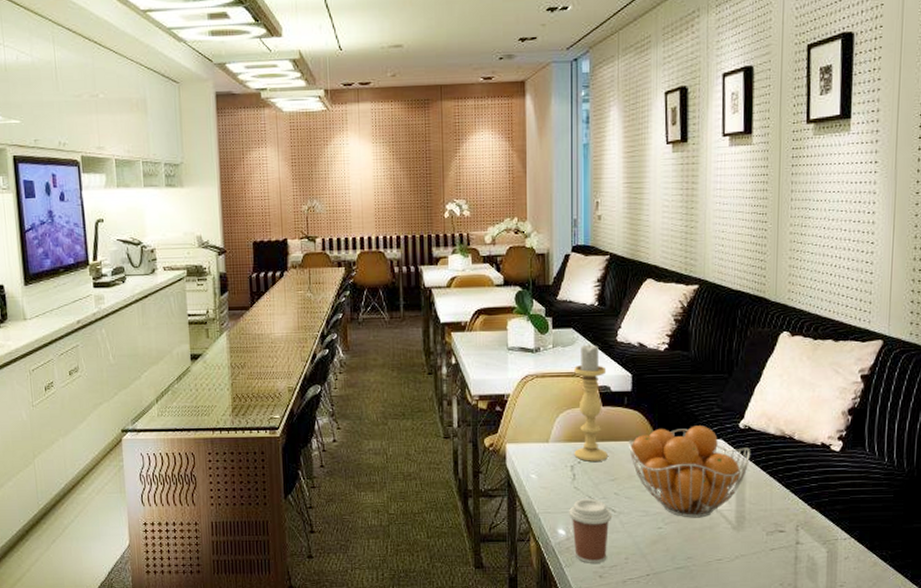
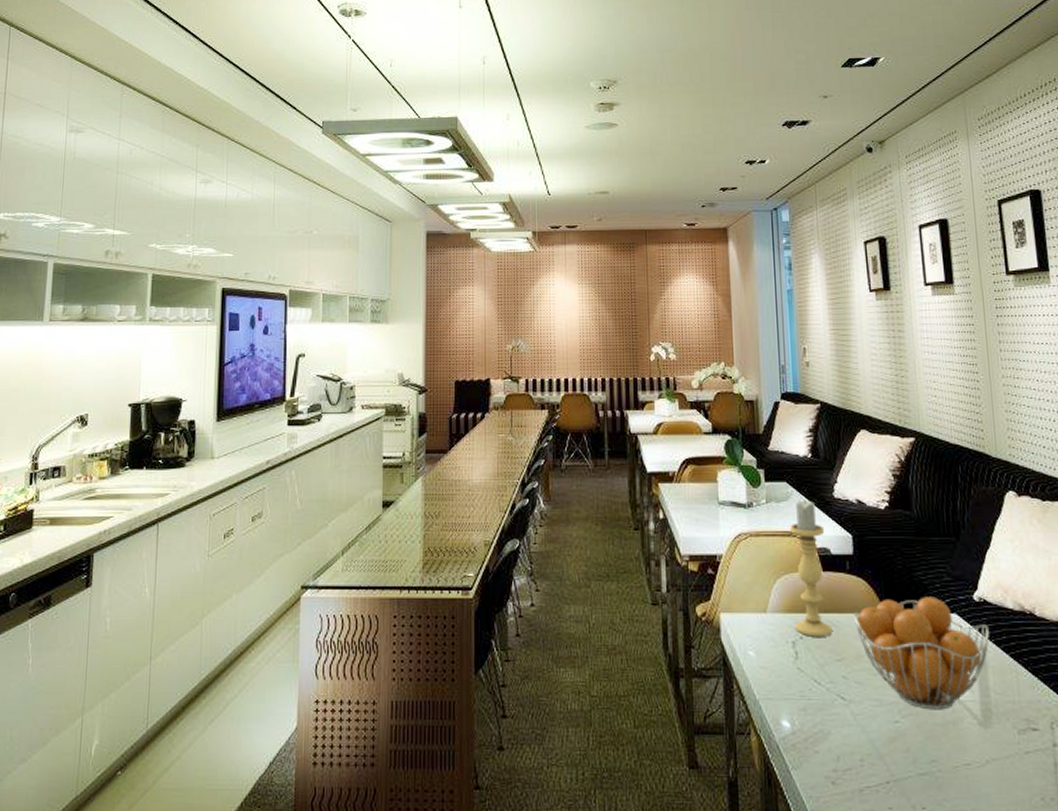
coffee cup: present [569,499,613,563] -> none [793,683,843,765]

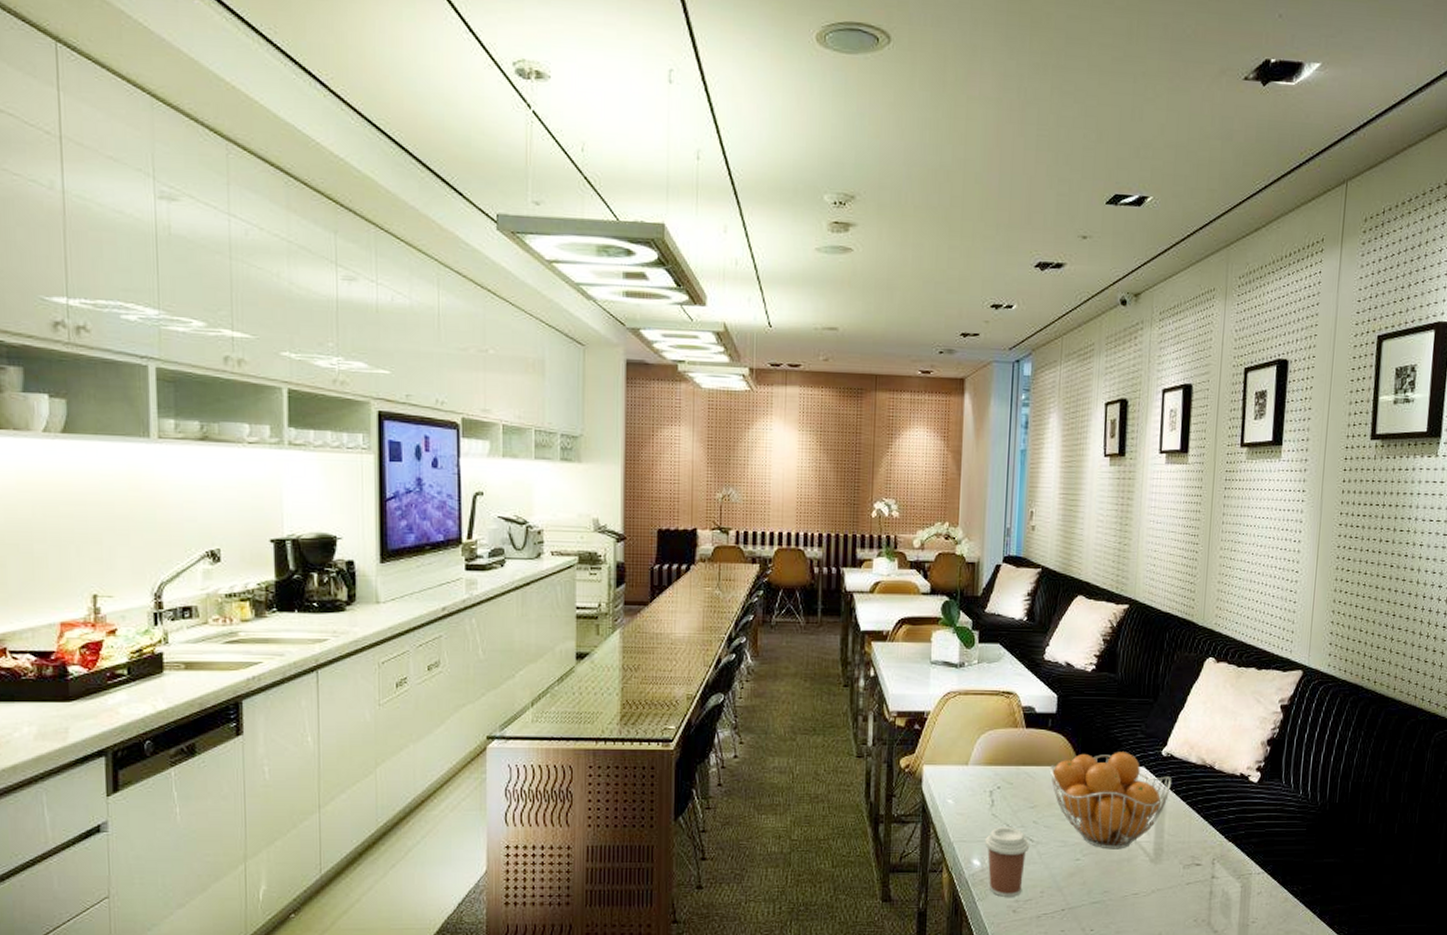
candle holder: present [790,500,832,637] -> none [994,661,1032,787]
coffee cup: none [793,683,843,765] -> present [985,827,1030,897]

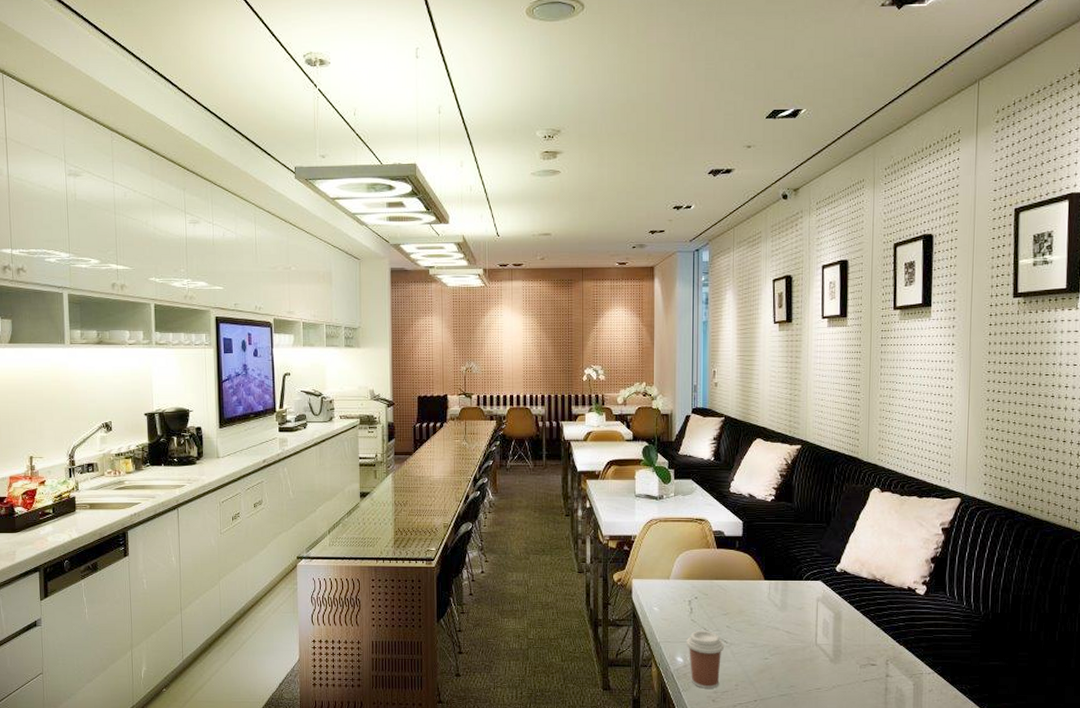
fruit basket: present [1049,752,1171,850] -> none [739,568,846,651]

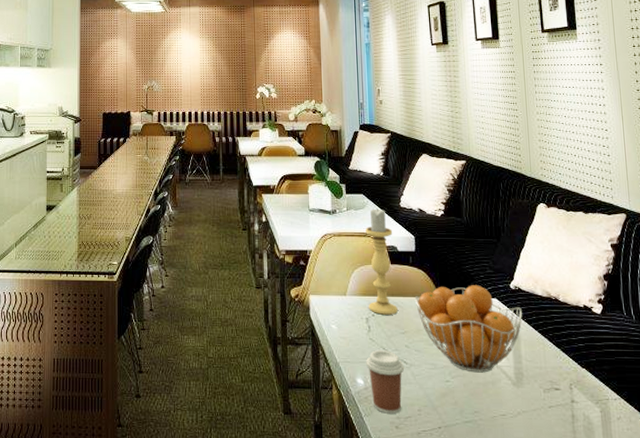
candle holder: none [692,494,721,597] -> present [365,208,398,315]
fruit basket: none [739,568,846,651] -> present [414,285,522,373]

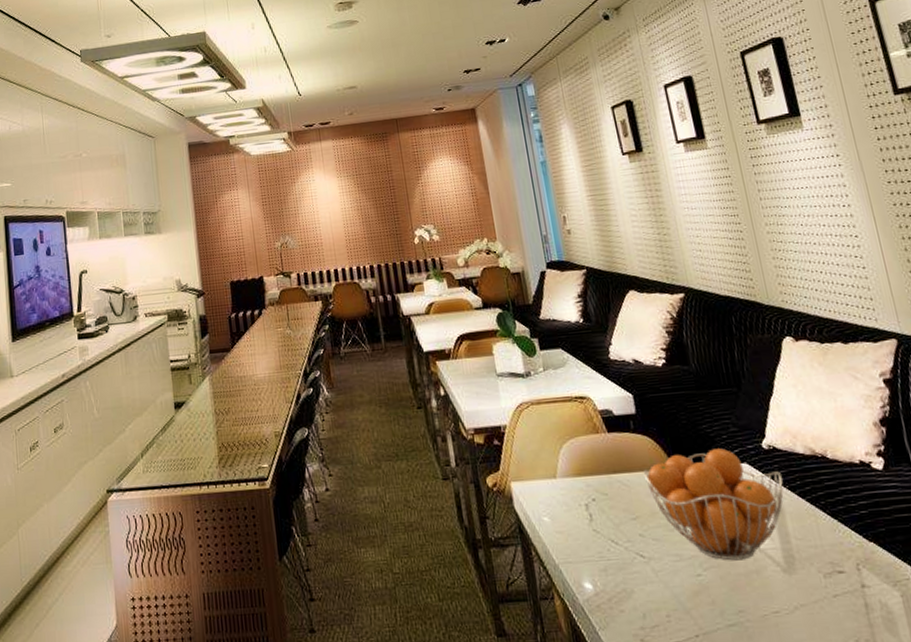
candle holder: present [365,208,398,315] -> none [570,364,624,498]
coffee cup: present [366,350,405,414] -> none [592,543,645,624]

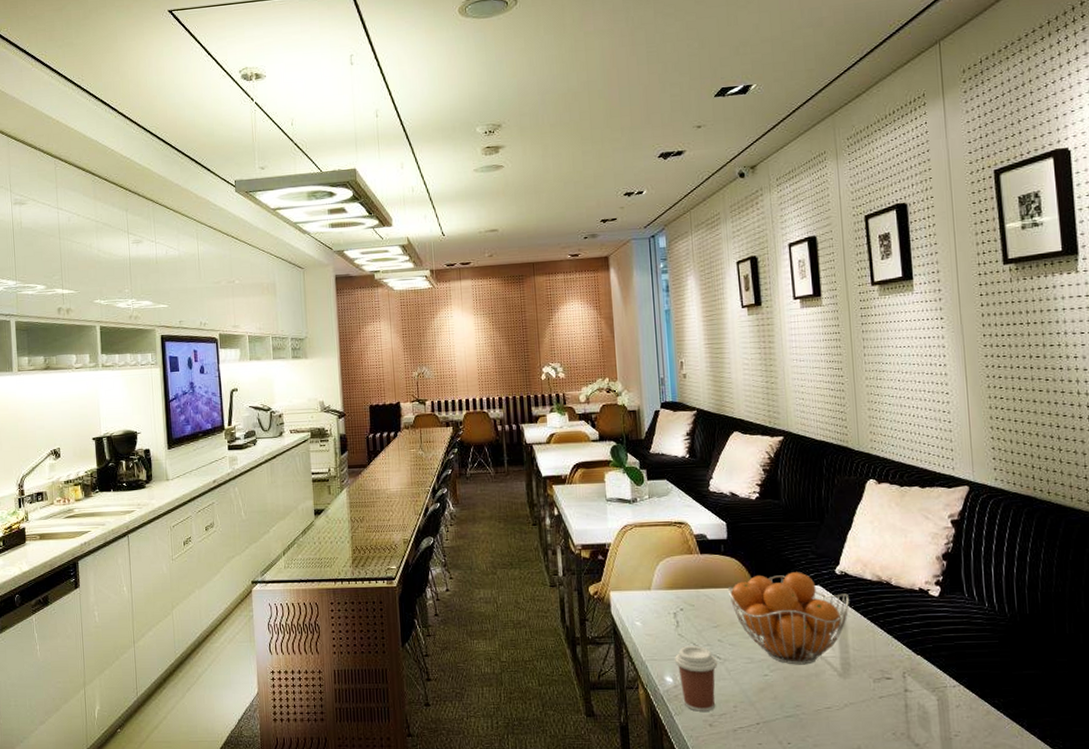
coffee cup: none [592,543,645,624] -> present [675,646,718,712]

